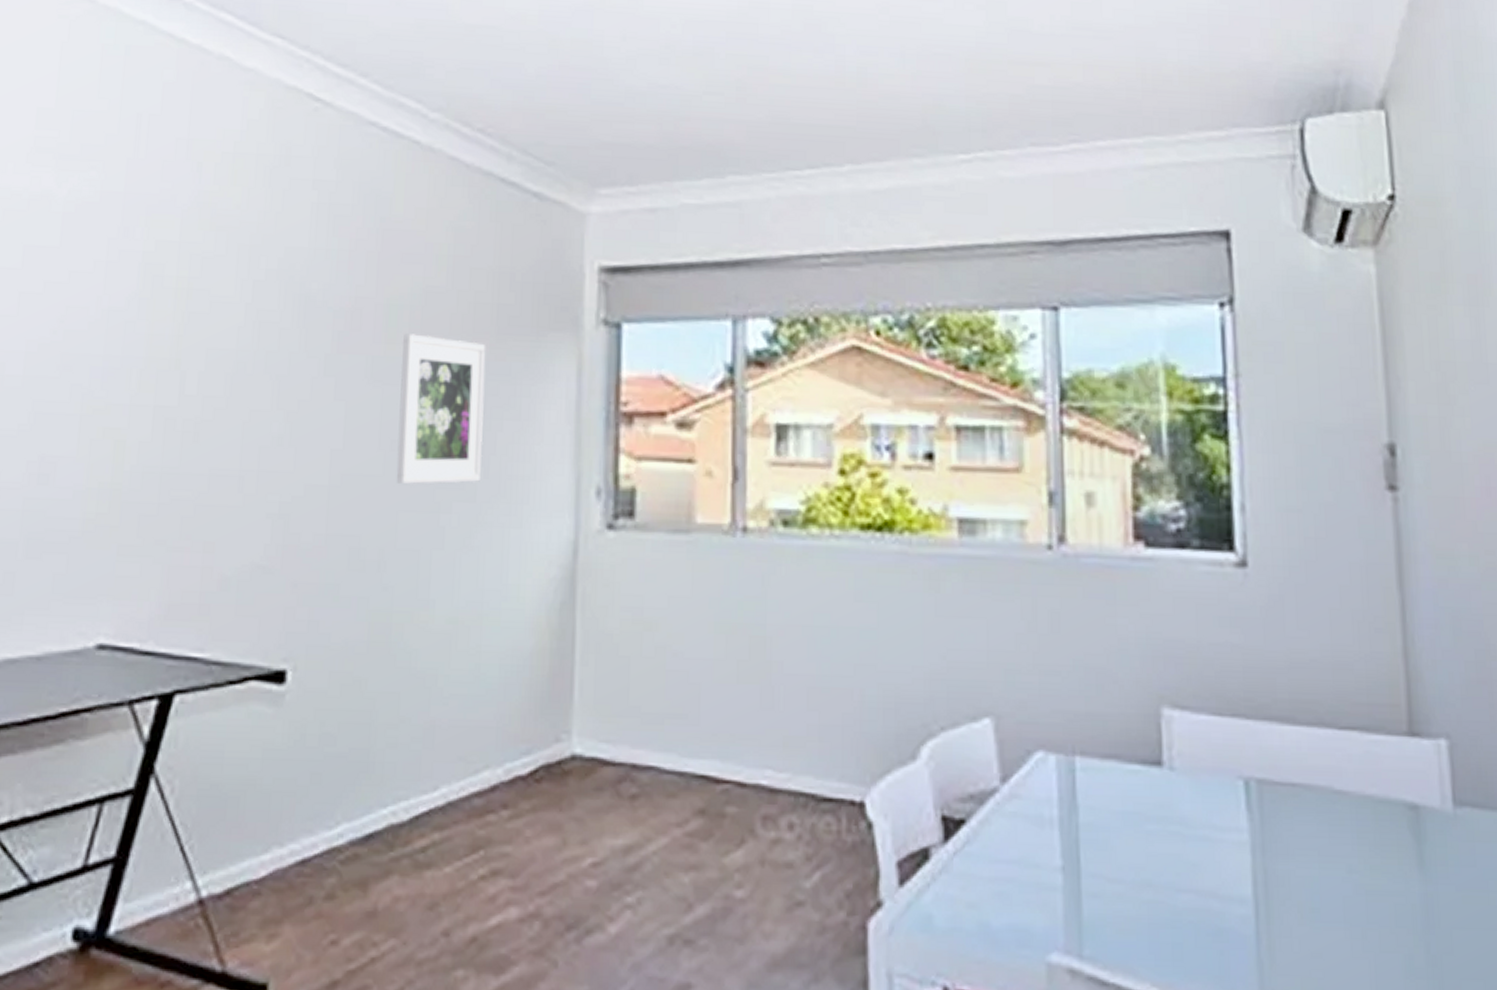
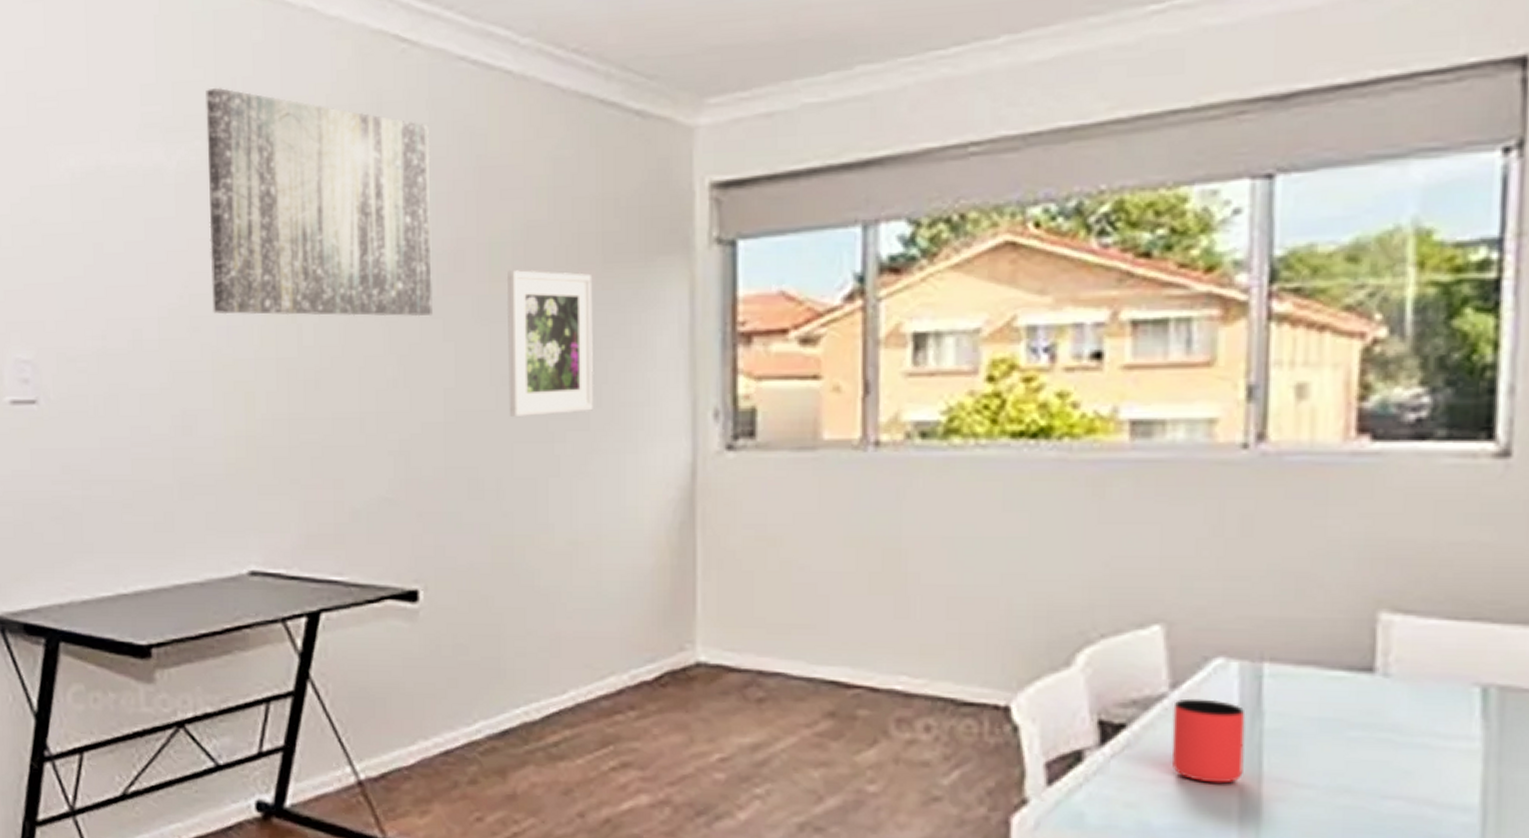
wall art: none [89,120,336,373] -> present [206,87,433,317]
cup: none [1004,792,1065,880] -> present [1171,698,1246,784]

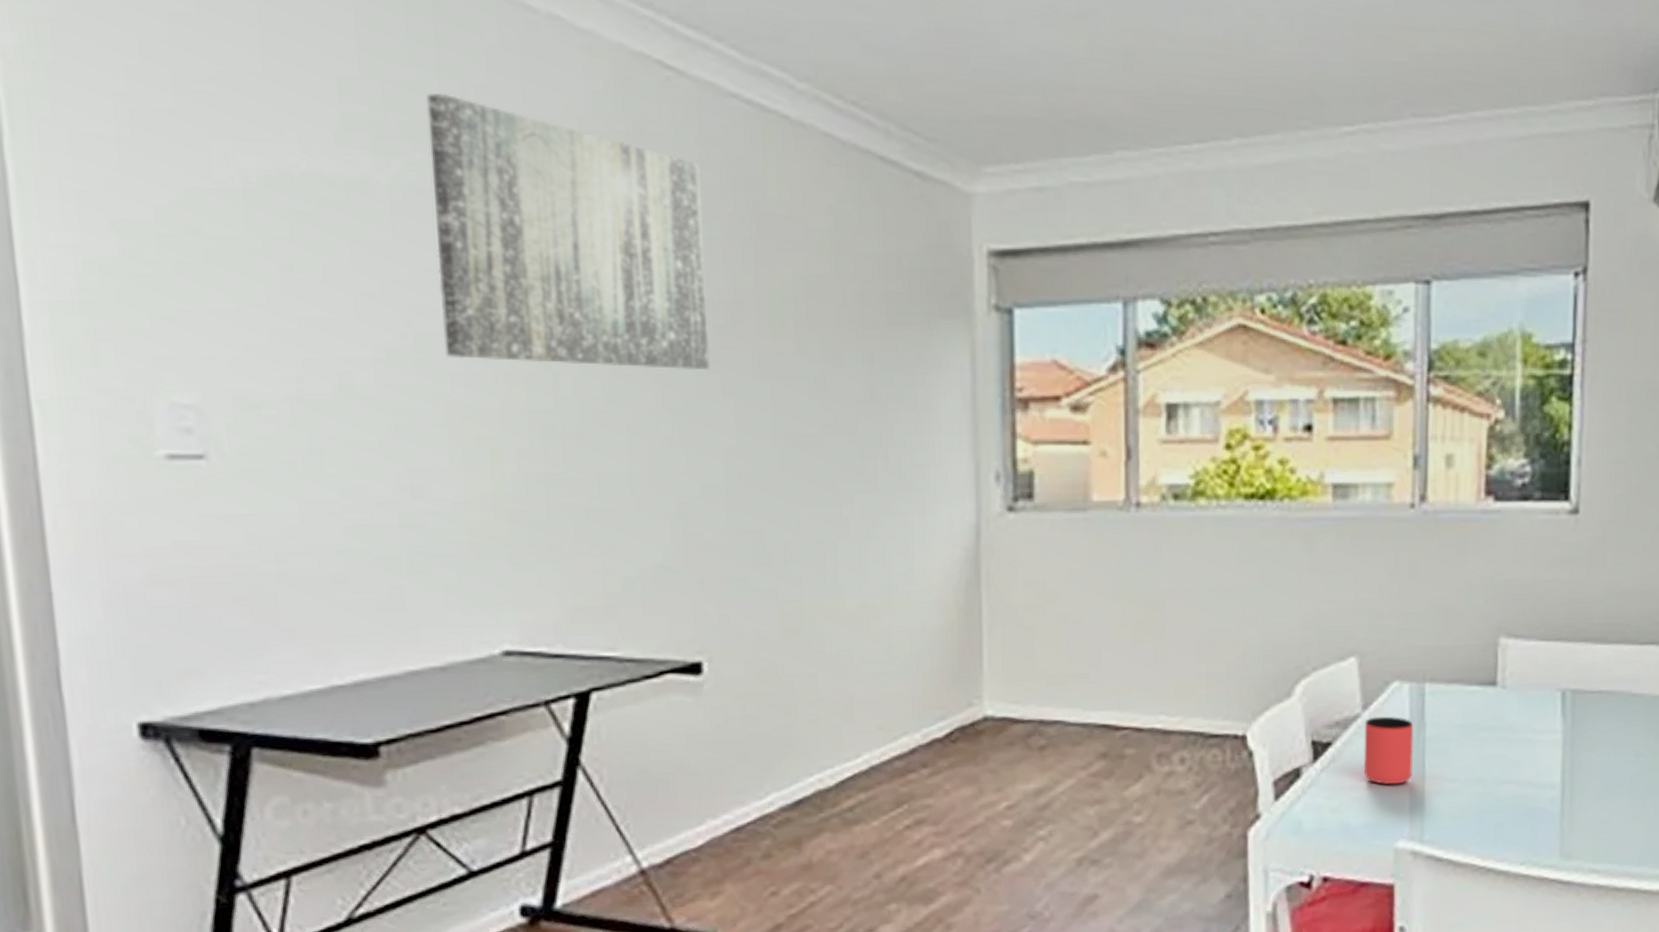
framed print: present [506,270,594,416] -> none [788,326,881,478]

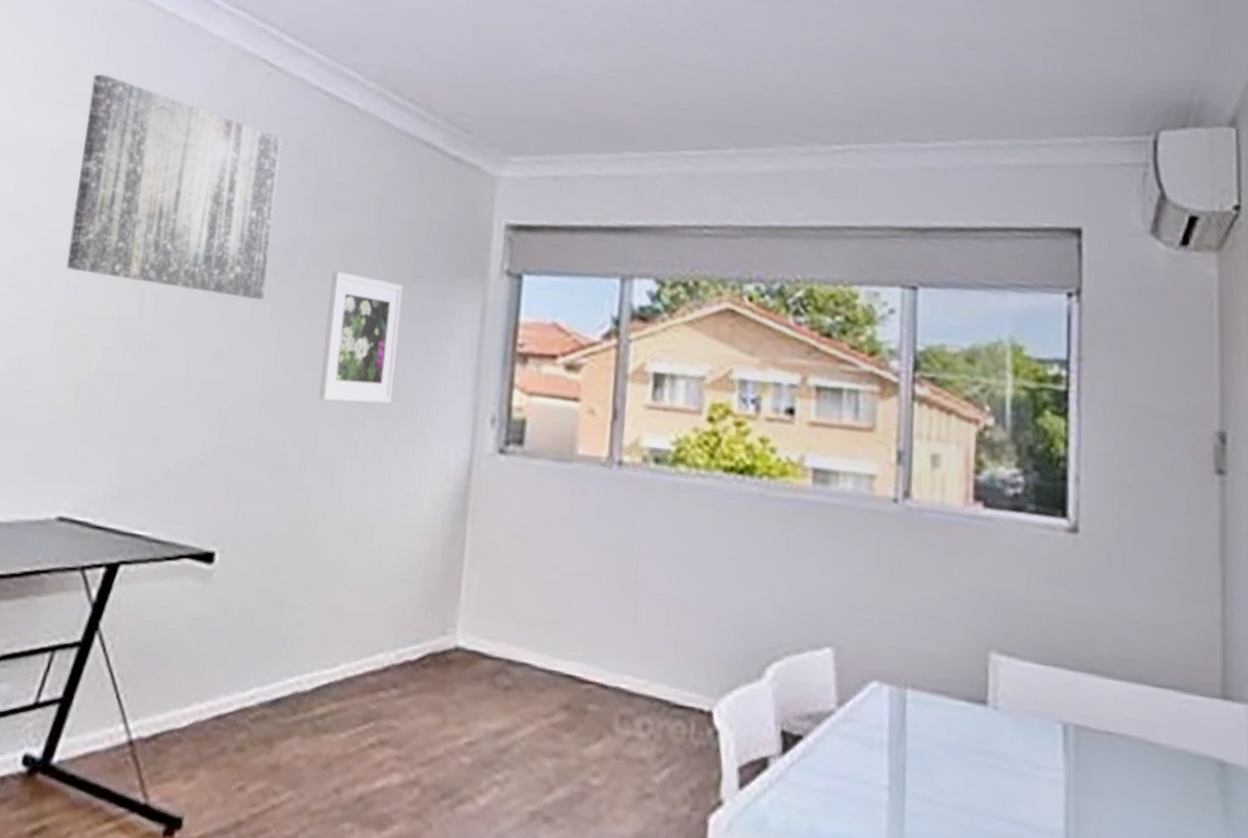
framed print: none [788,326,881,478] -> present [319,271,403,405]
cup: present [1363,716,1414,785] -> none [836,716,893,797]

